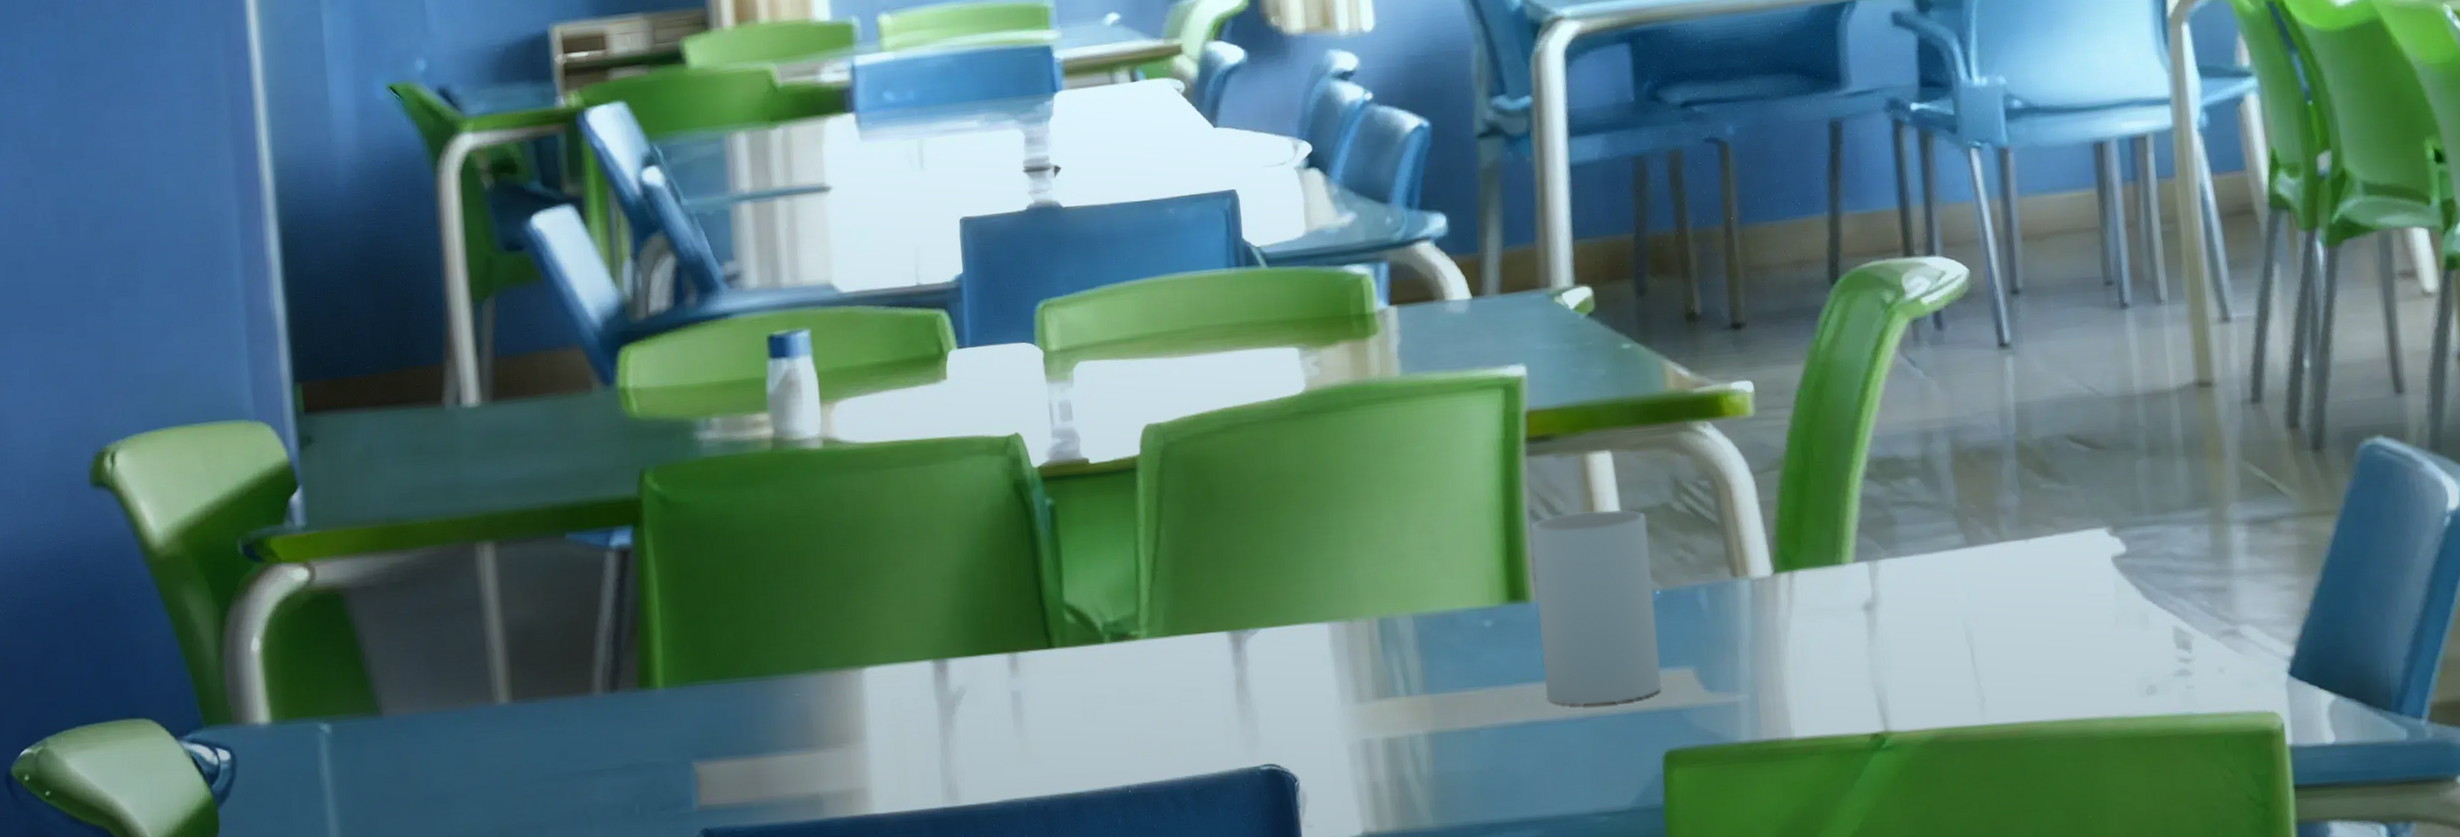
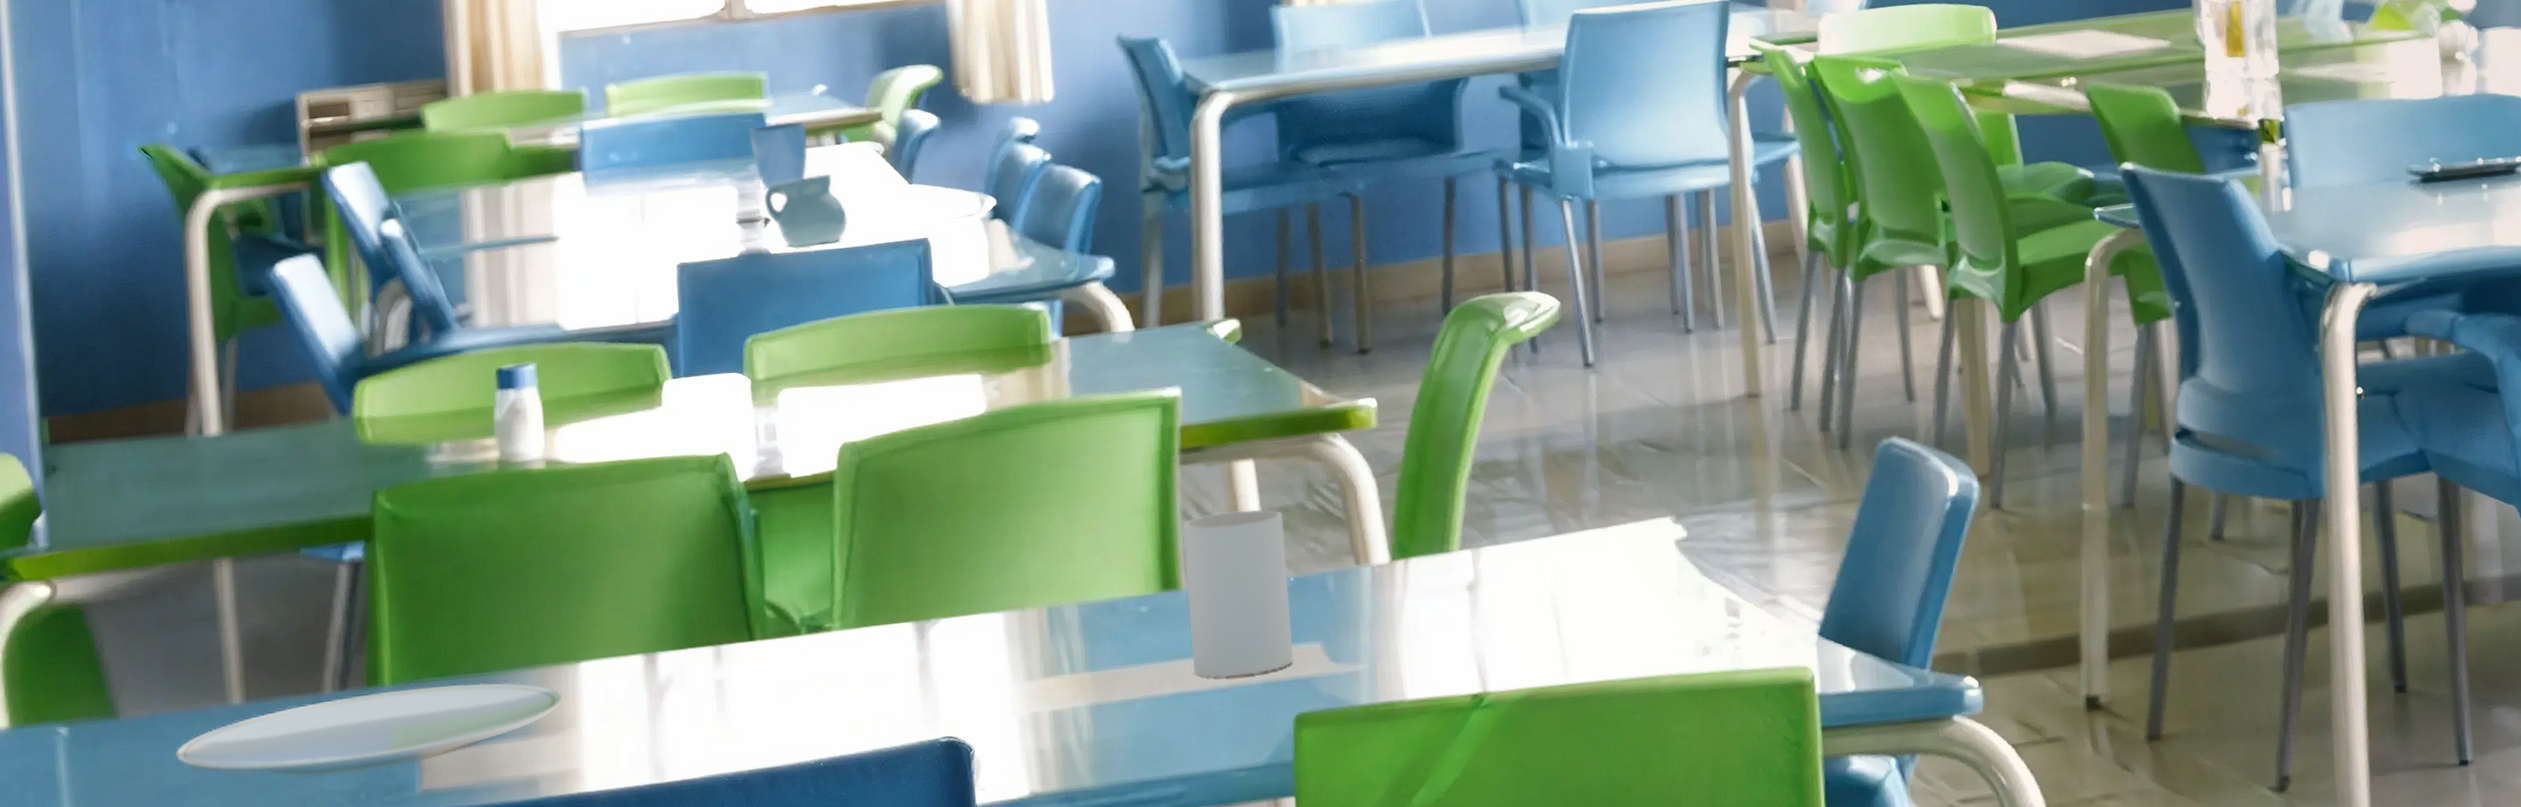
plate: none [441,687,846,786] -> present [176,682,562,777]
cup: none [1034,56,1101,133] -> present [748,122,808,189]
cream pitcher: none [1053,115,1146,202] -> present [764,174,848,250]

